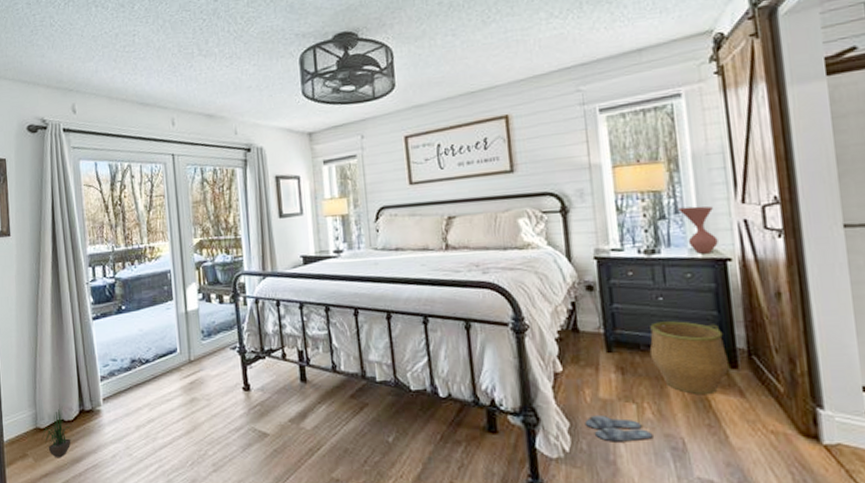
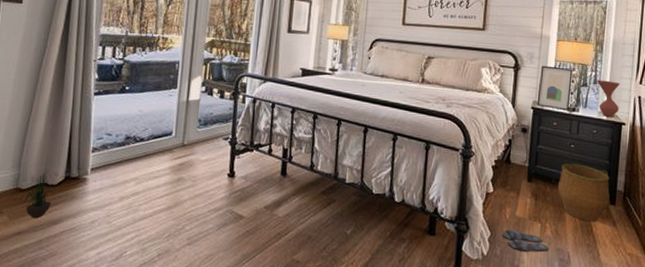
picture frame: none [597,200,646,255] -> present [536,65,574,111]

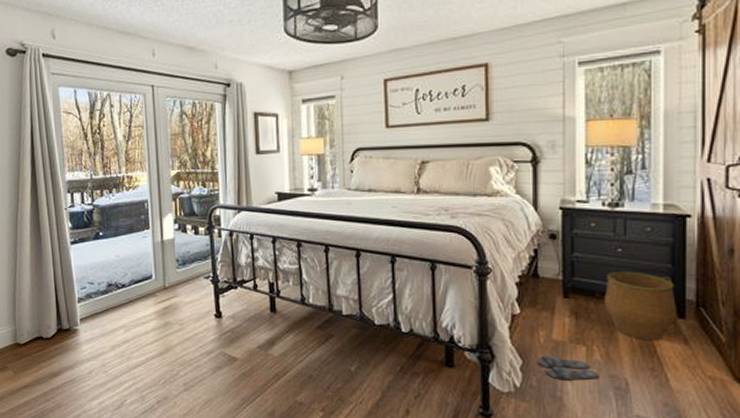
potted plant: present [20,168,56,218] -> none [21,322,52,371]
picture frame: present [536,65,574,111] -> none [566,153,613,208]
decorative vase: present [596,79,620,117] -> none [645,163,680,209]

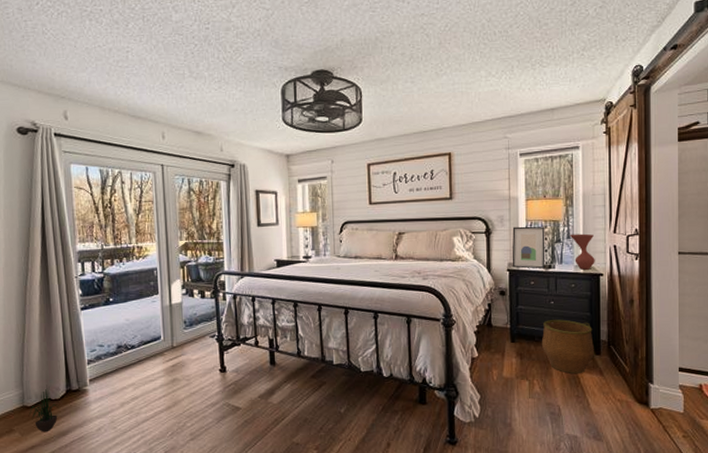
potted plant: none [21,322,52,371] -> present [28,384,61,431]
slippers: present [536,356,599,381] -> none [491,390,539,410]
picture frame: none [566,153,613,208] -> present [512,226,546,269]
decorative vase: none [645,163,680,209] -> present [569,233,595,270]

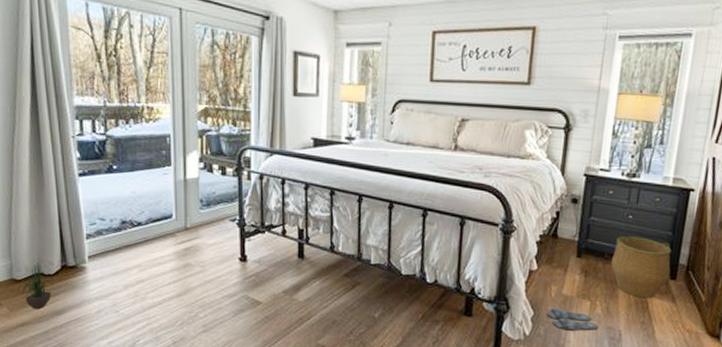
slippers: none [491,390,539,410] -> present [546,308,598,331]
picture frame: present [512,226,546,269] -> none [590,124,637,177]
decorative vase: present [569,233,595,270] -> none [663,139,691,183]

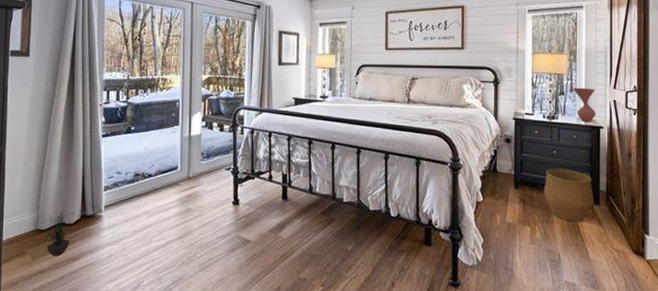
slippers: present [546,308,598,331] -> none [494,235,539,255]
decorative vase: none [663,139,691,183] -> present [572,87,596,122]

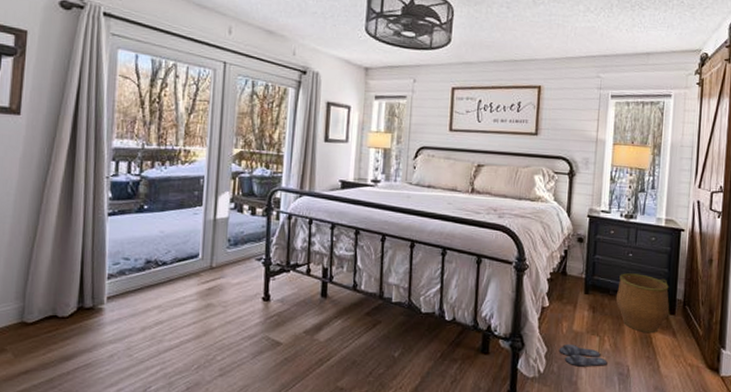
potted plant: present [41,209,74,256] -> none [26,299,68,354]
slippers: none [494,235,539,255] -> present [558,344,608,367]
decorative vase: present [572,87,596,122] -> none [654,184,678,223]

